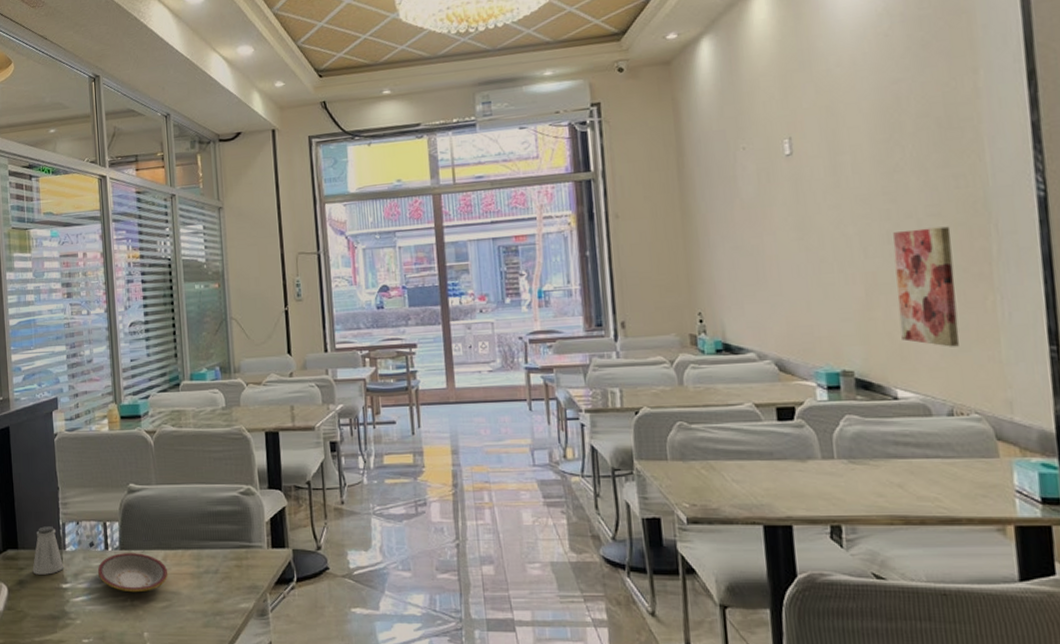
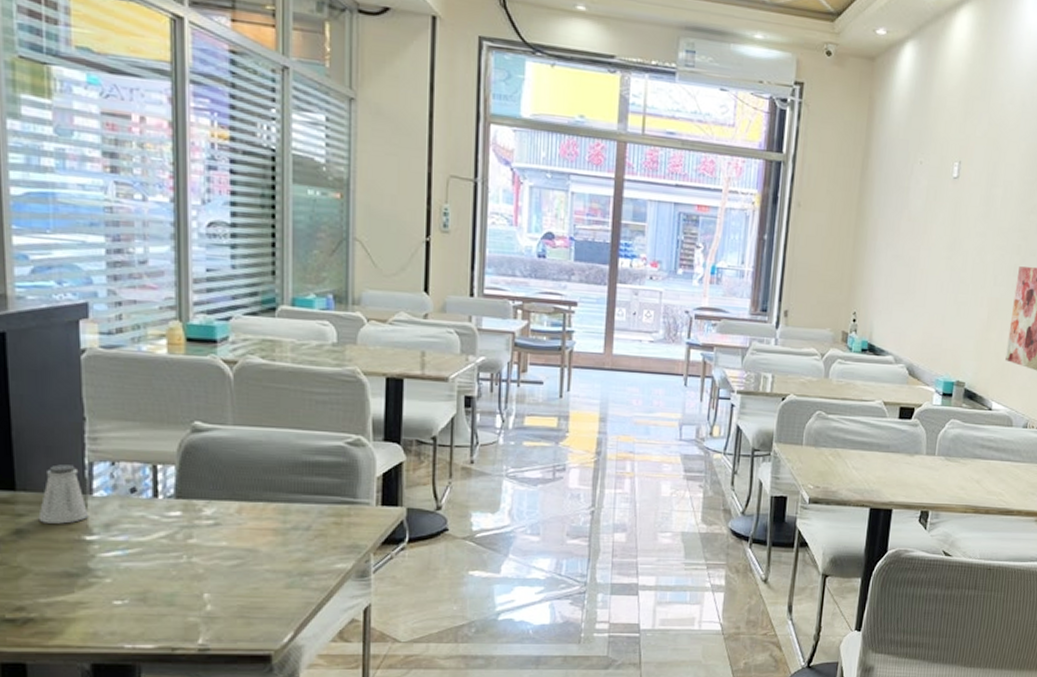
plate: present [97,553,169,593] -> none [140,502,243,549]

